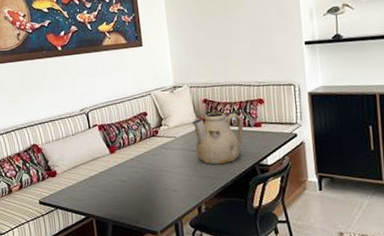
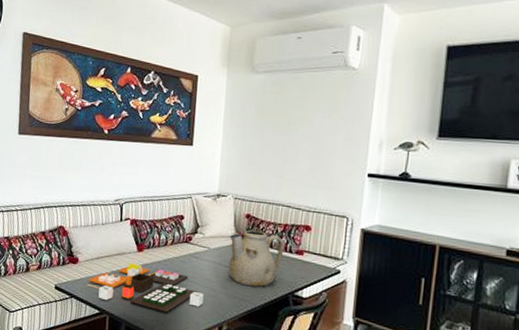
toy food set: none [68,165,180,205] -> present [86,263,204,313]

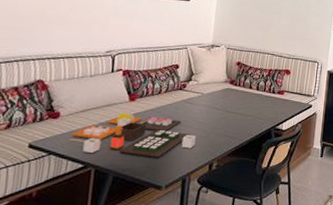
teapot: present [228,229,285,287] -> none [220,75,269,124]

